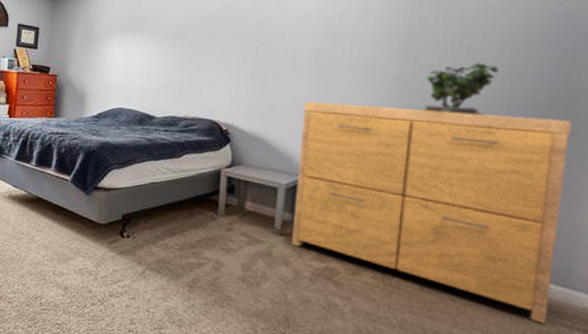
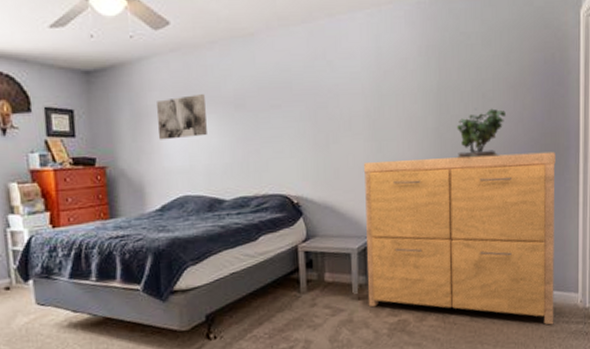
wall art: none [104,23,150,59] -> present [157,94,207,140]

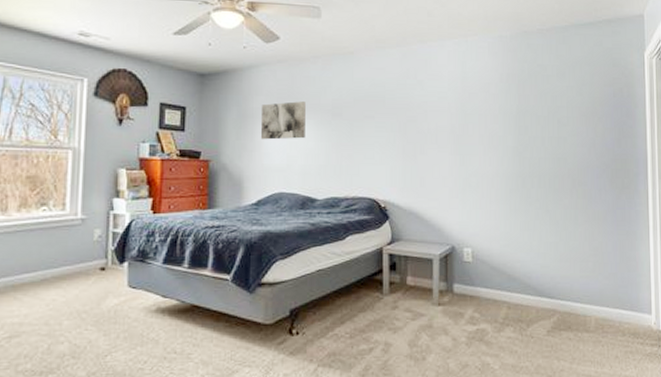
dresser: present [363,151,556,325] -> none [447,173,629,345]
potted plant: present [455,107,506,159] -> none [533,131,579,177]

